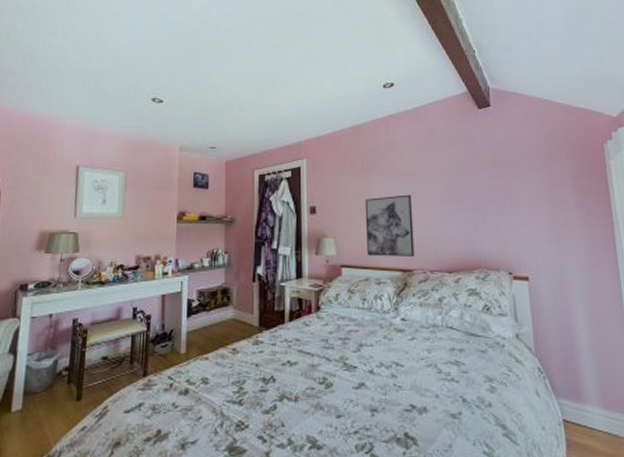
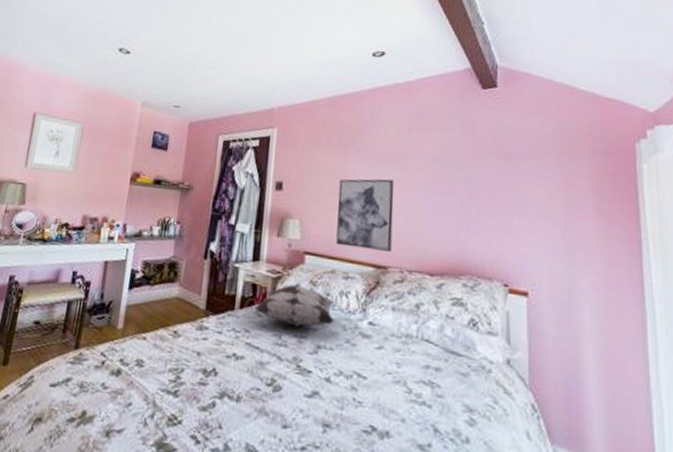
decorative pillow: none [302,295,372,330] -> present [254,284,334,327]

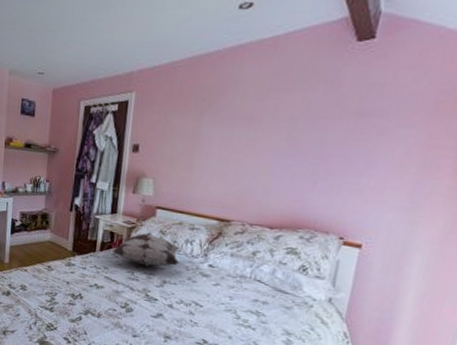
wall art: present [336,179,395,251] -> none [185,140,246,207]

